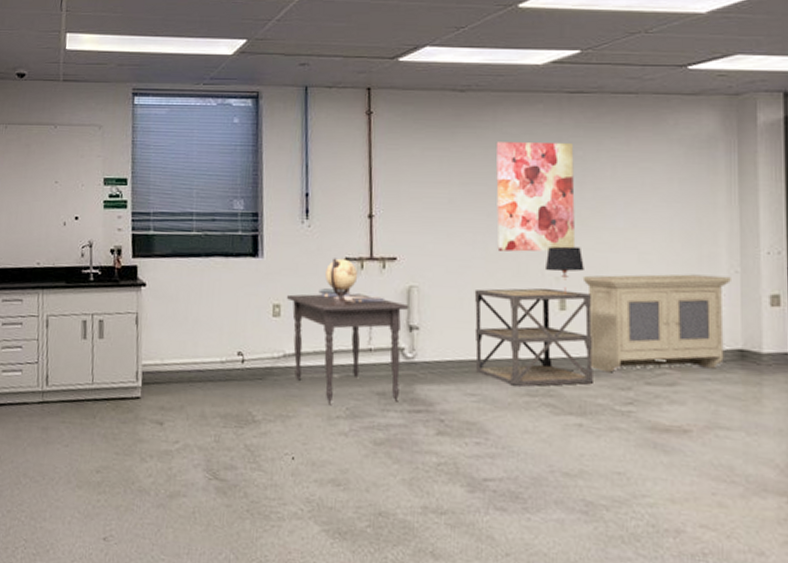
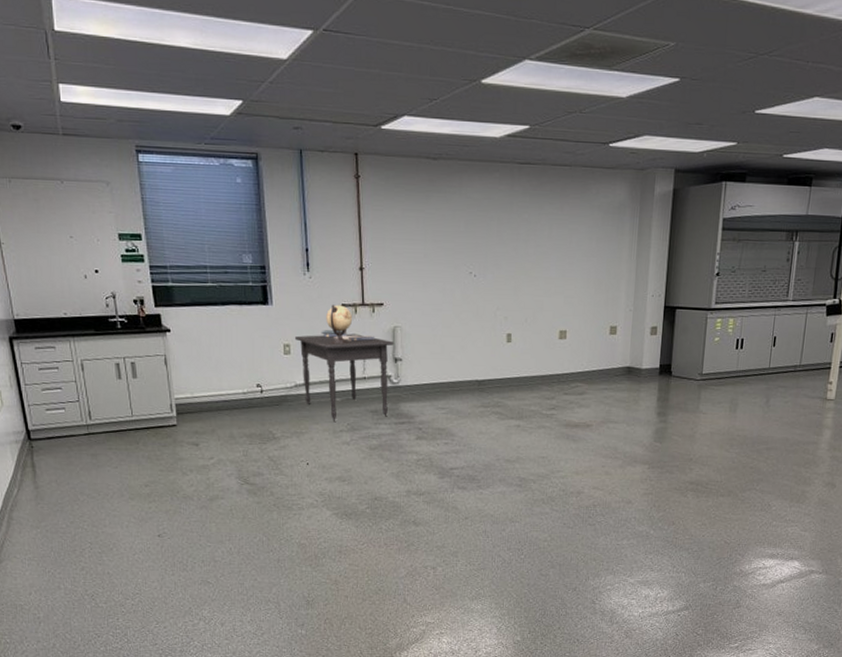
shelving unit: present [474,287,593,387] -> none [444,325,530,400]
wall art: present [495,142,576,252] -> none [461,205,522,297]
table lamp: present [544,246,584,294] -> none [496,292,526,330]
storage cabinet: present [582,274,731,373] -> none [524,312,626,388]

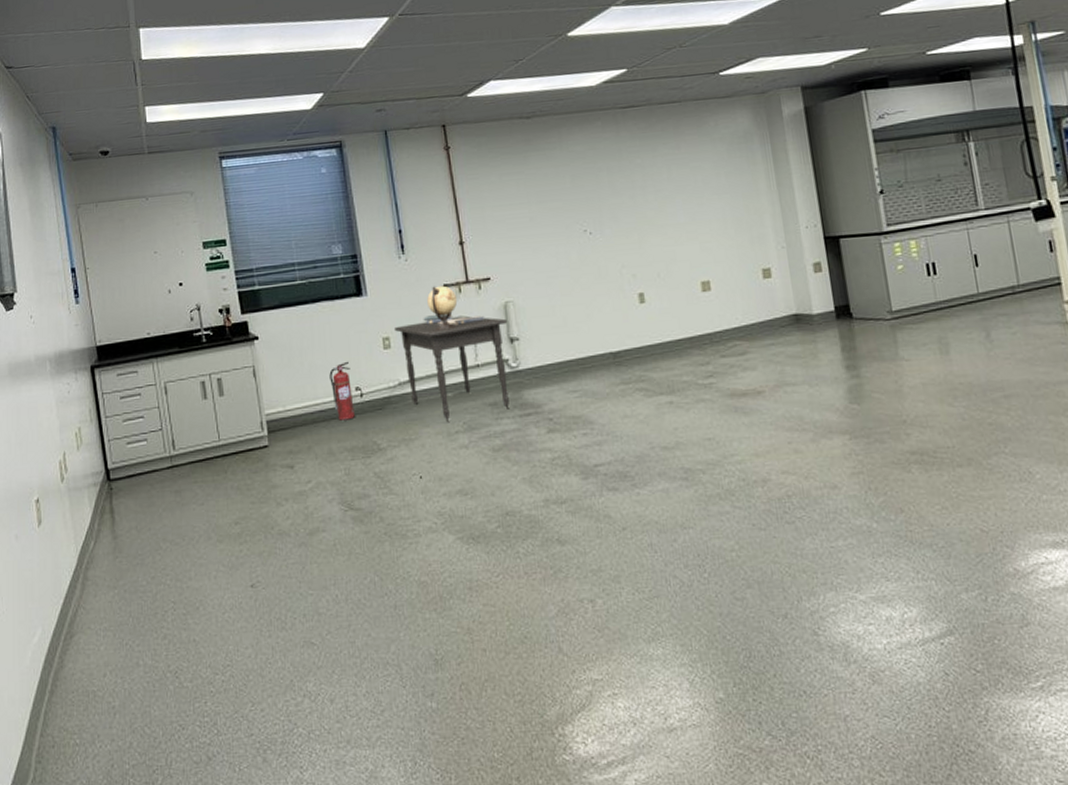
fire extinguisher: none [234,360,255,411] -> present [329,361,355,421]

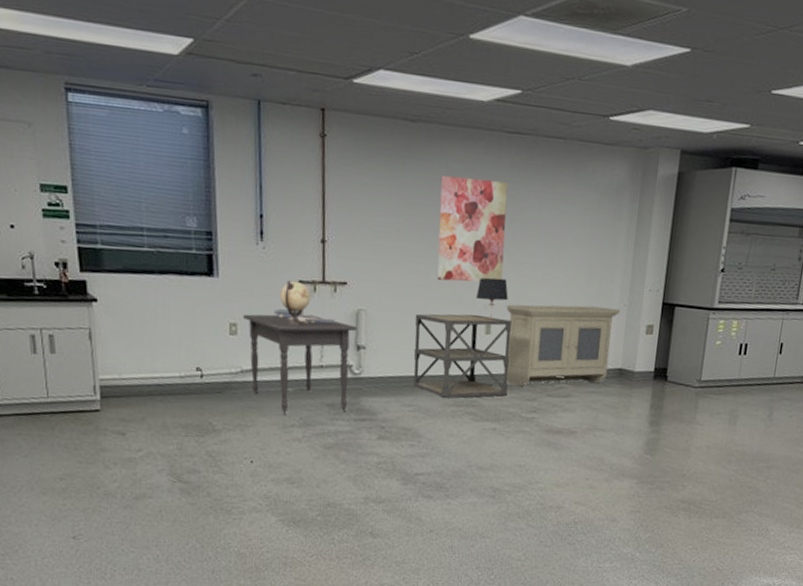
fire extinguisher: present [329,361,355,421] -> none [170,340,193,398]
shelving unit: none [563,284,677,377] -> present [412,313,512,399]
wall art: none [564,153,646,258] -> present [437,176,508,282]
table lamp: none [621,244,656,288] -> present [475,277,509,320]
storage cabinet: none [655,252,783,353] -> present [505,304,620,387]

